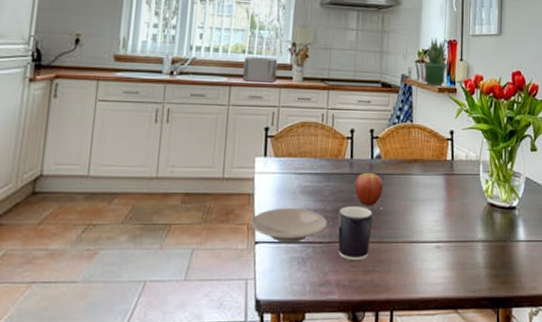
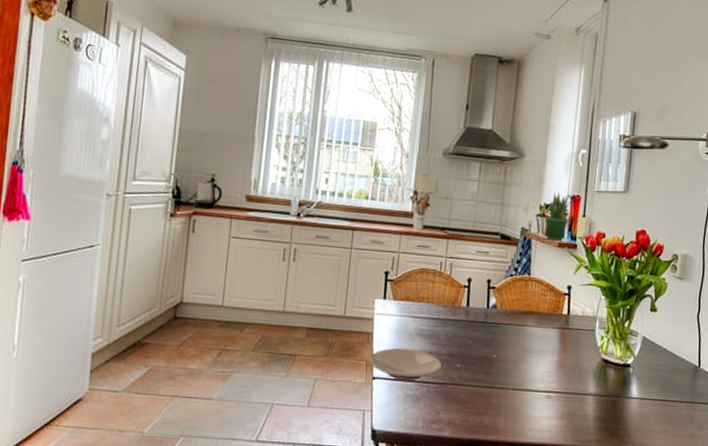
kettle: none [56,40,89,72] -> present [194,179,223,209]
toaster: present [242,56,279,83] -> none [365,202,400,229]
mug: present [338,205,374,261] -> none [451,350,487,403]
fruit: present [355,171,384,205] -> none [469,319,498,352]

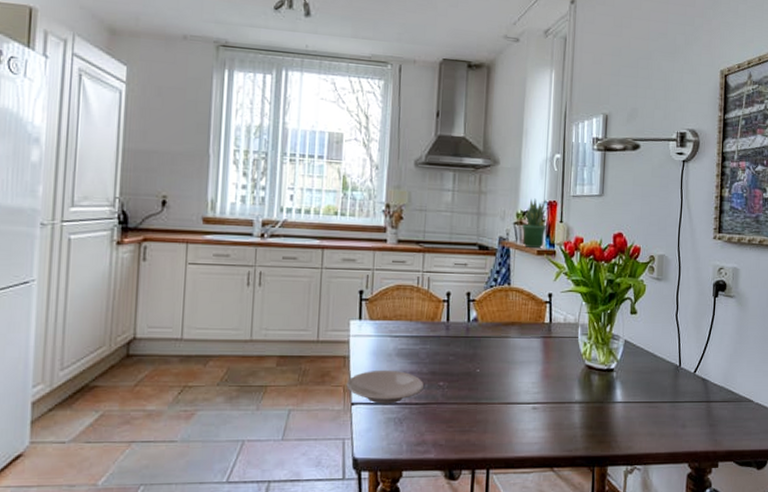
kettle: present [194,179,223,209] -> none [143,202,176,235]

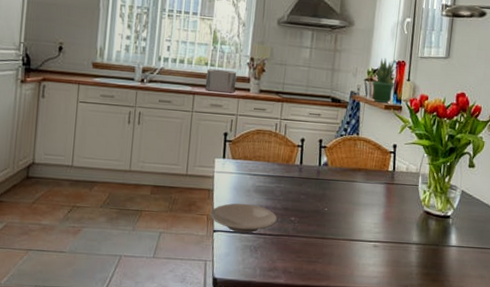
toaster: none [335,218,373,245] -> present [205,68,238,94]

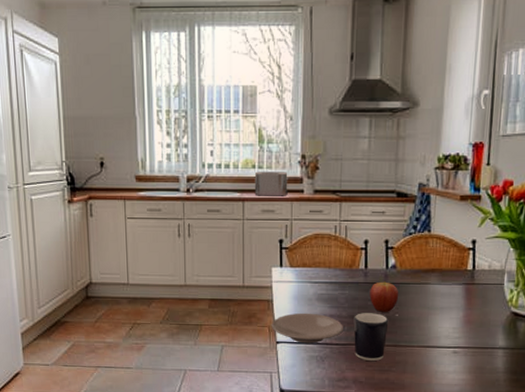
mug: none [286,205,319,253] -> present [353,312,389,362]
fruit: none [303,176,329,206] -> present [370,280,399,312]
planter: present [372,57,396,103] -> none [443,140,472,193]

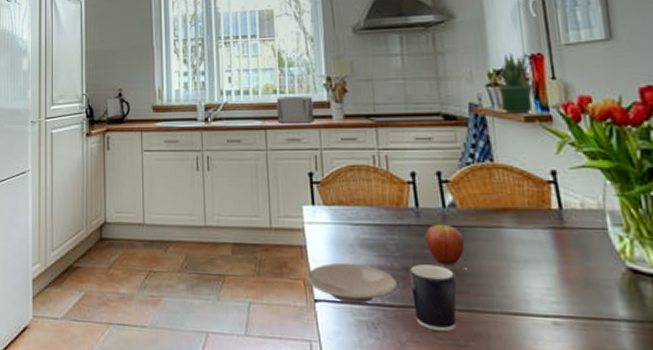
kettle: none [86,164,113,193] -> present [105,95,131,125]
planter: none [443,140,472,193] -> present [497,52,533,113]

